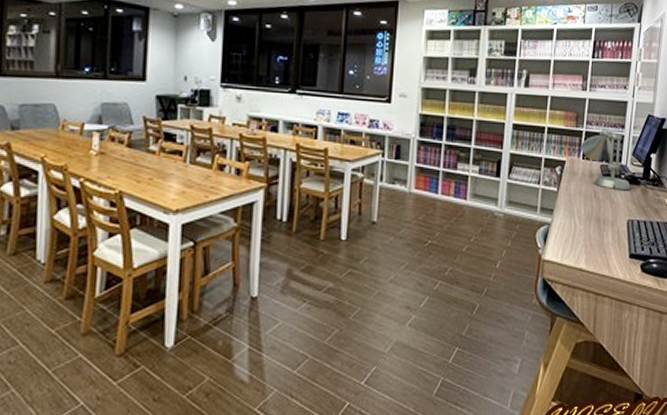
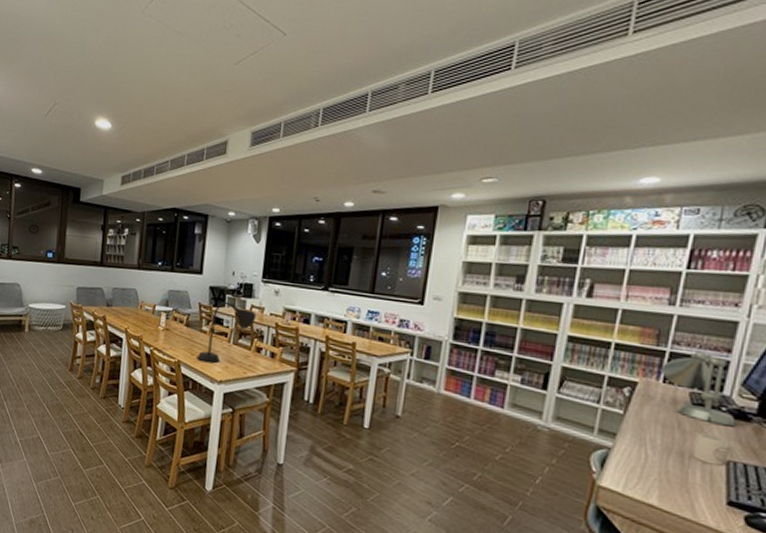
desk lamp: none [144,112,217,190] -> present [196,301,257,363]
mug: none [605,199,632,225] -> present [692,432,735,466]

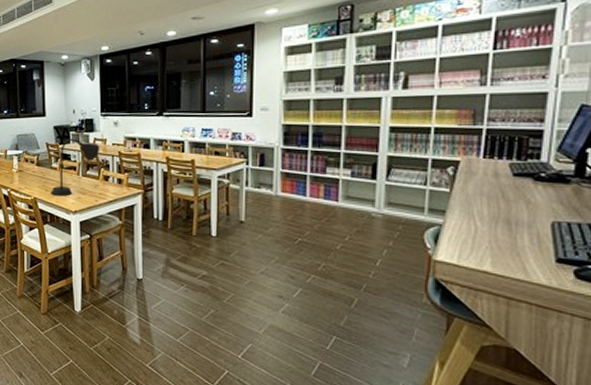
desk lamp: present [660,352,736,427] -> none [479,126,556,190]
mug: present [692,432,735,466] -> none [518,199,558,227]

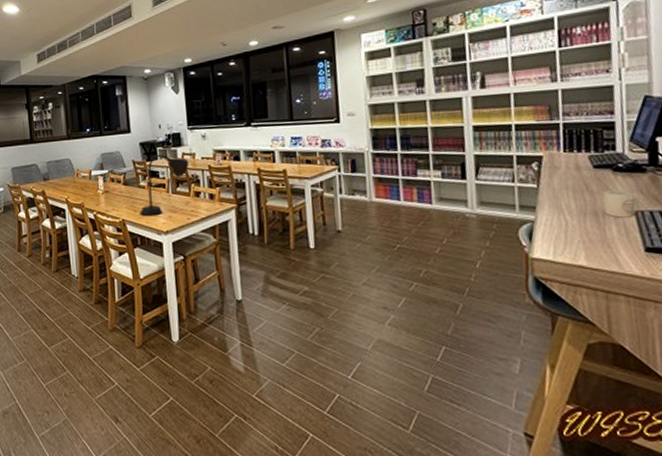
mug: none [518,199,558,227] -> present [602,190,640,218]

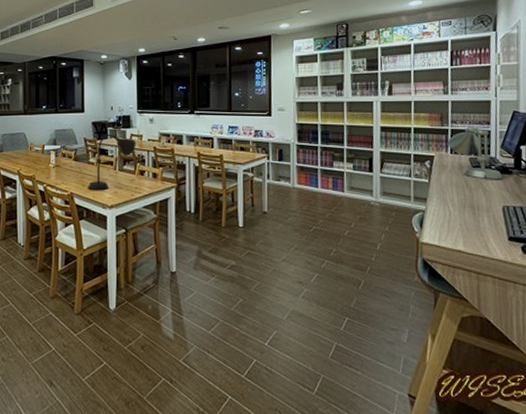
desk lamp: none [558,118,634,181] -> present [447,127,503,180]
mug: present [602,190,640,218] -> none [478,188,506,211]

